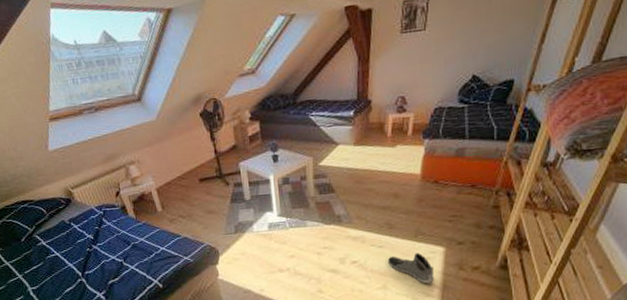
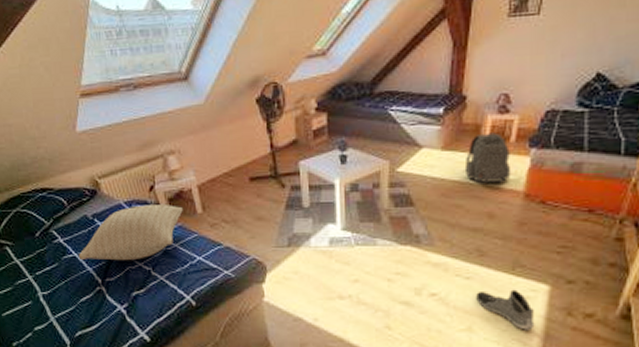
pillow: none [59,206,146,259] -> present [78,205,183,261]
backpack: none [373,128,410,170] -> present [464,132,511,183]

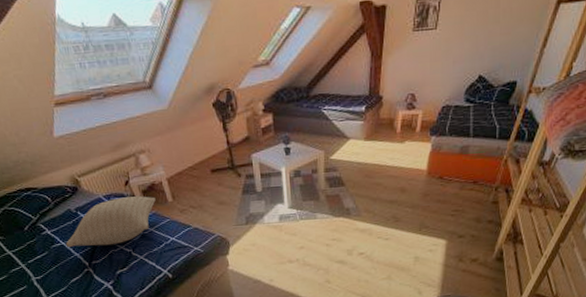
backpack: present [464,132,511,183] -> none [382,125,417,165]
sneaker: present [476,289,535,330] -> none [393,245,436,275]

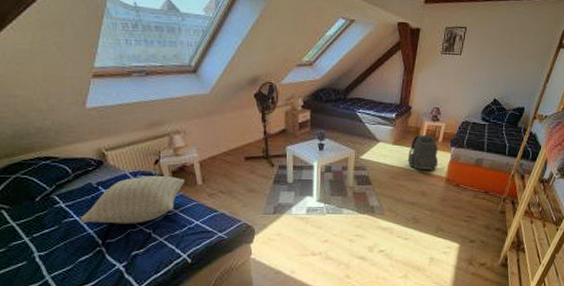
backpack: none [382,125,417,165] -> present [407,134,439,170]

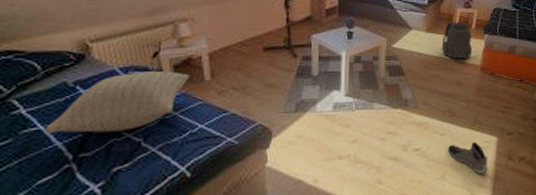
sneaker: none [411,247,449,276] -> present [448,141,488,174]

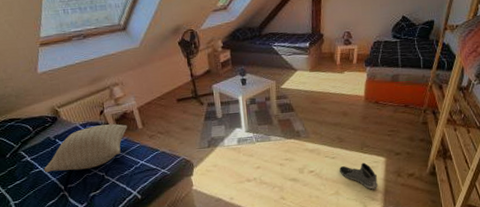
backpack: present [441,21,473,58] -> none [325,58,356,92]

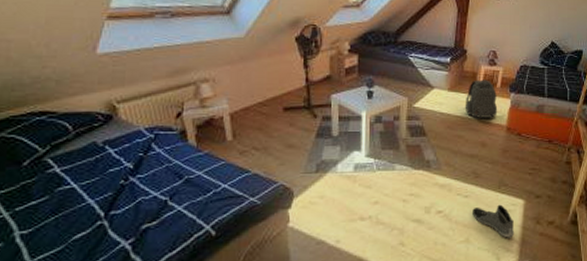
pillow: present [43,124,127,173] -> none [77,132,212,192]
backpack: none [325,58,356,92] -> present [465,79,498,118]

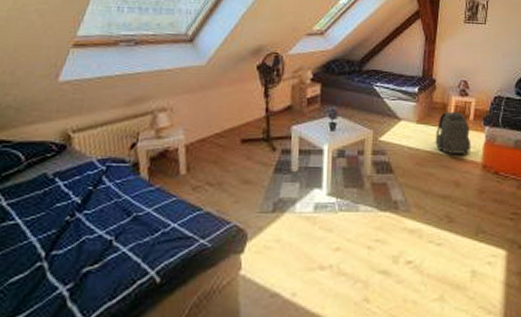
sneaker: present [473,204,515,238] -> none [447,255,497,297]

